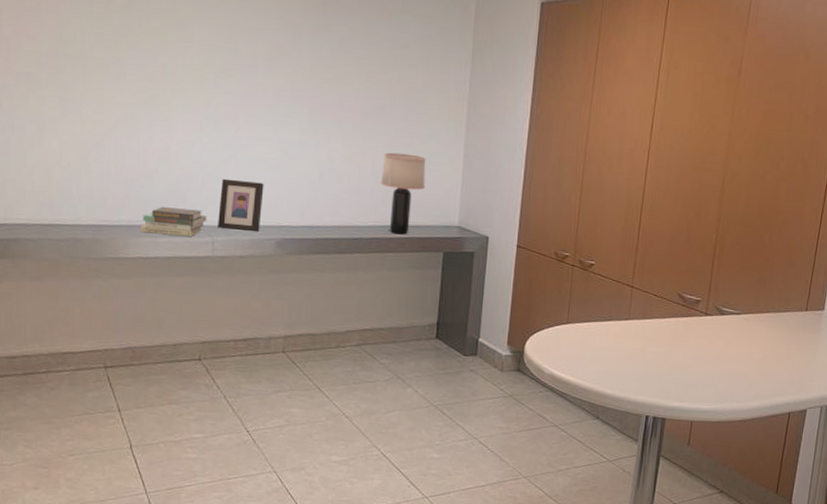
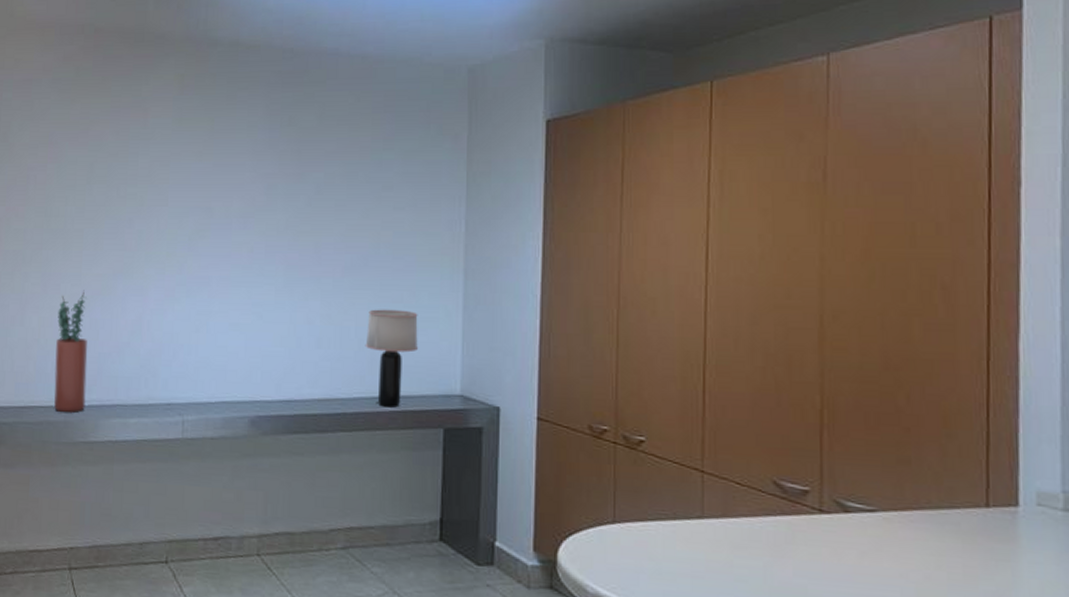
vase: none [80,117,115,231] -> present [53,290,89,412]
books: present [140,206,207,236] -> none [110,382,178,416]
picture frame: present [218,178,264,232] -> none [188,349,237,409]

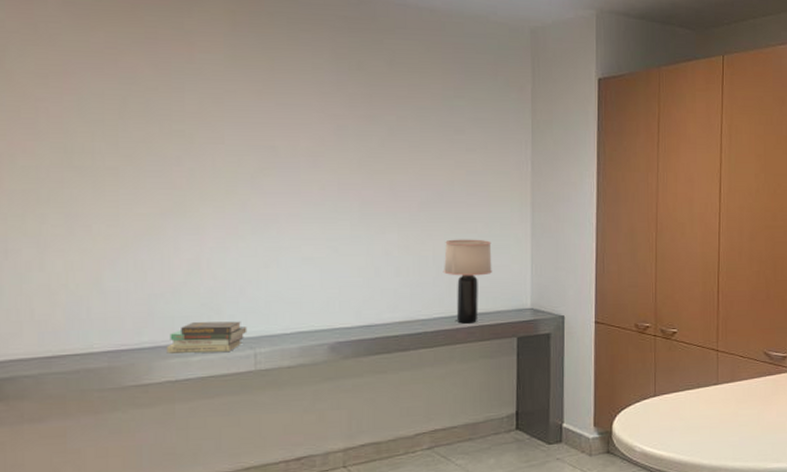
vase: present [53,290,89,412] -> none [91,230,135,358]
books: none [110,382,178,416] -> present [166,321,247,354]

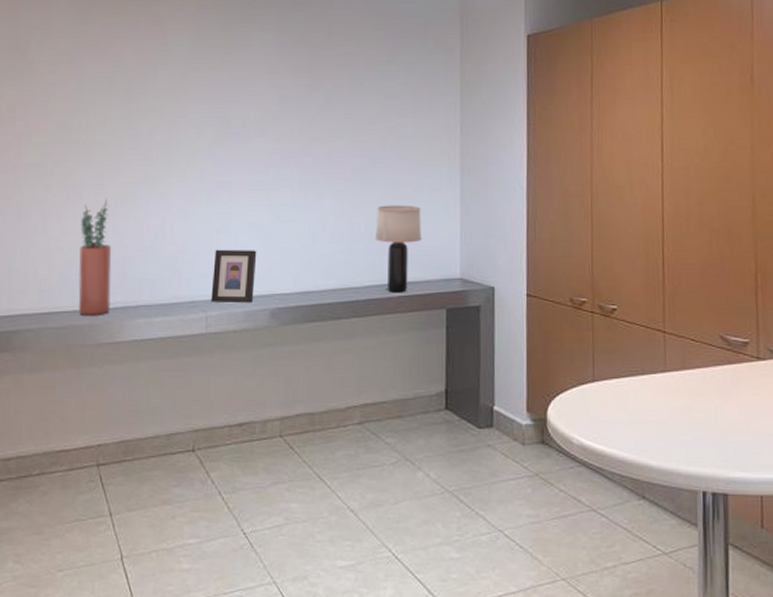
vase: none [91,230,135,358] -> present [78,198,112,315]
books: present [166,321,247,354] -> none [135,283,201,314]
picture frame: none [260,284,313,340] -> present [211,249,257,304]

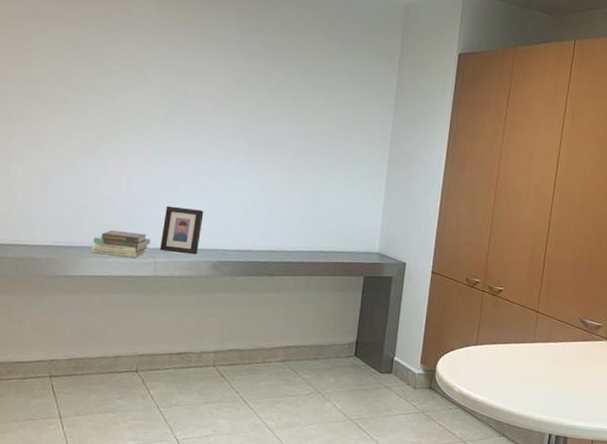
vase: present [78,198,112,315] -> none [37,149,71,251]
books: none [135,283,201,314] -> present [90,229,151,258]
table lamp: present [374,205,421,293] -> none [308,184,351,260]

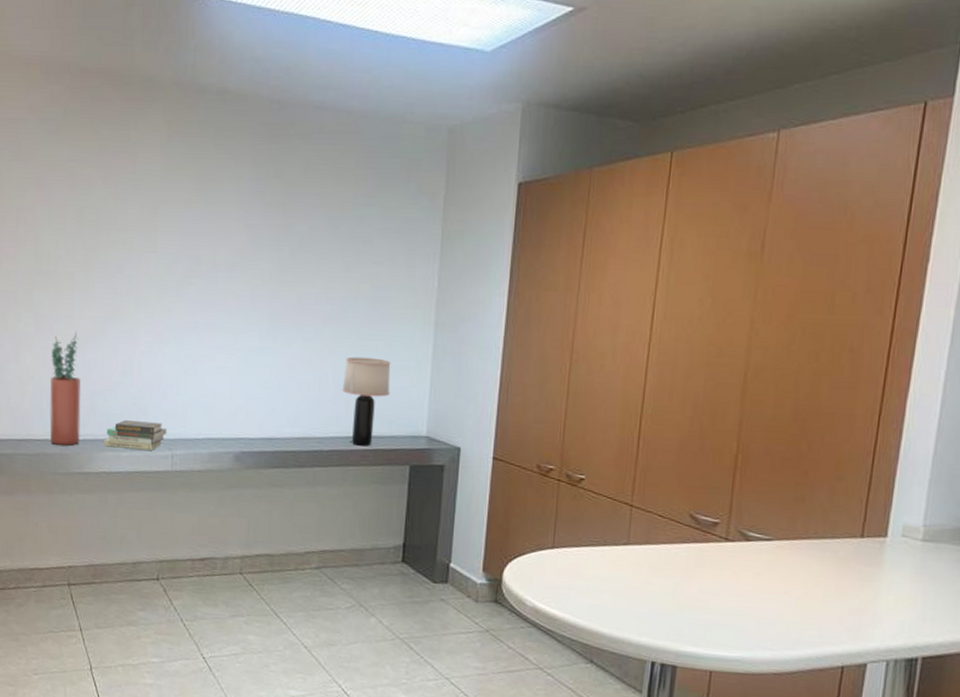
vase: none [37,149,71,251] -> present [49,331,82,446]
picture frame: present [160,205,204,255] -> none [177,389,223,445]
table lamp: none [308,184,351,260] -> present [341,356,391,446]

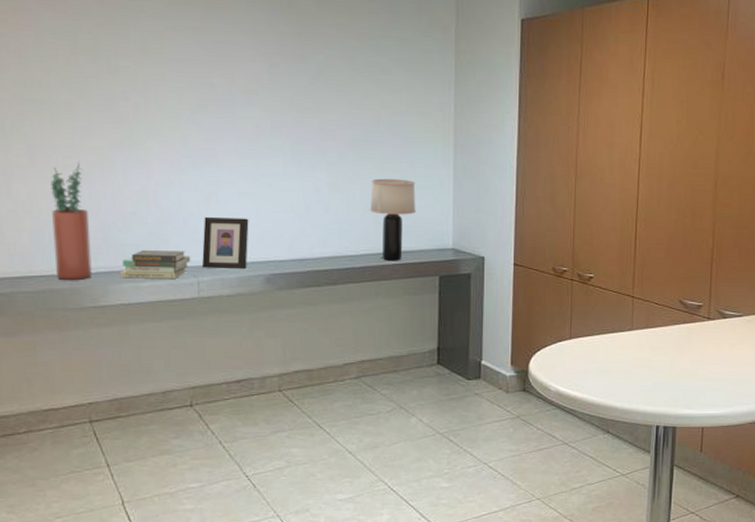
picture frame: none [177,389,223,445] -> present [202,216,249,269]

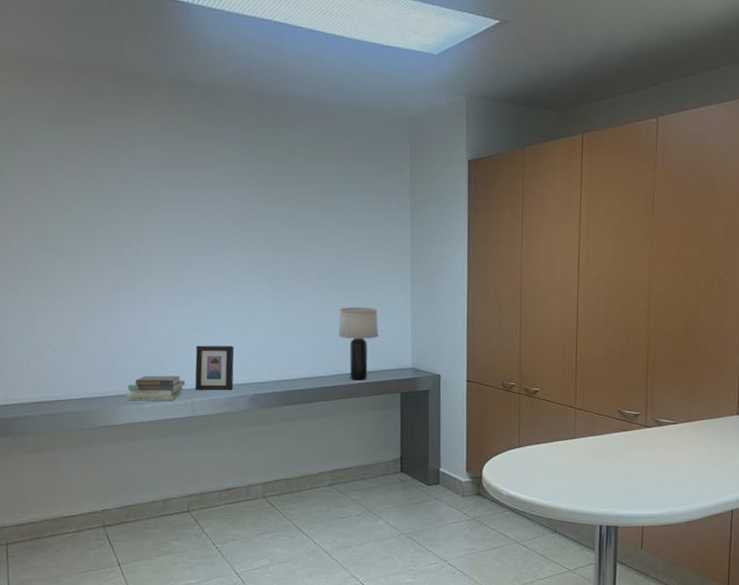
vase: present [51,161,92,280] -> none [67,300,103,403]

